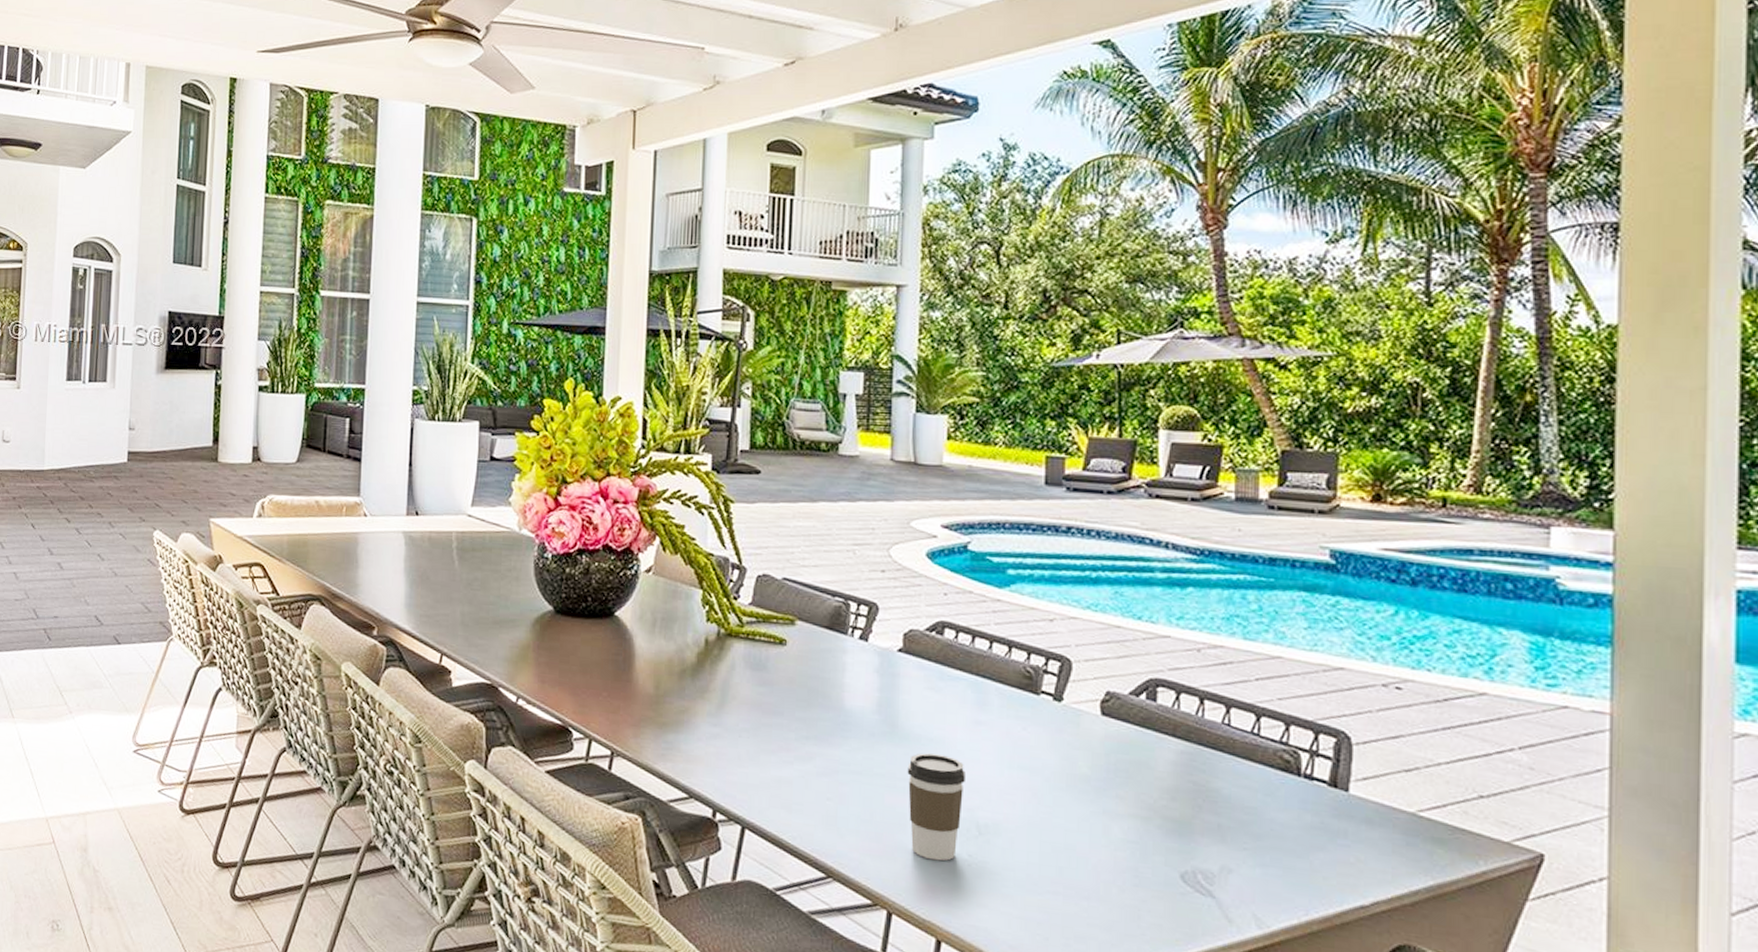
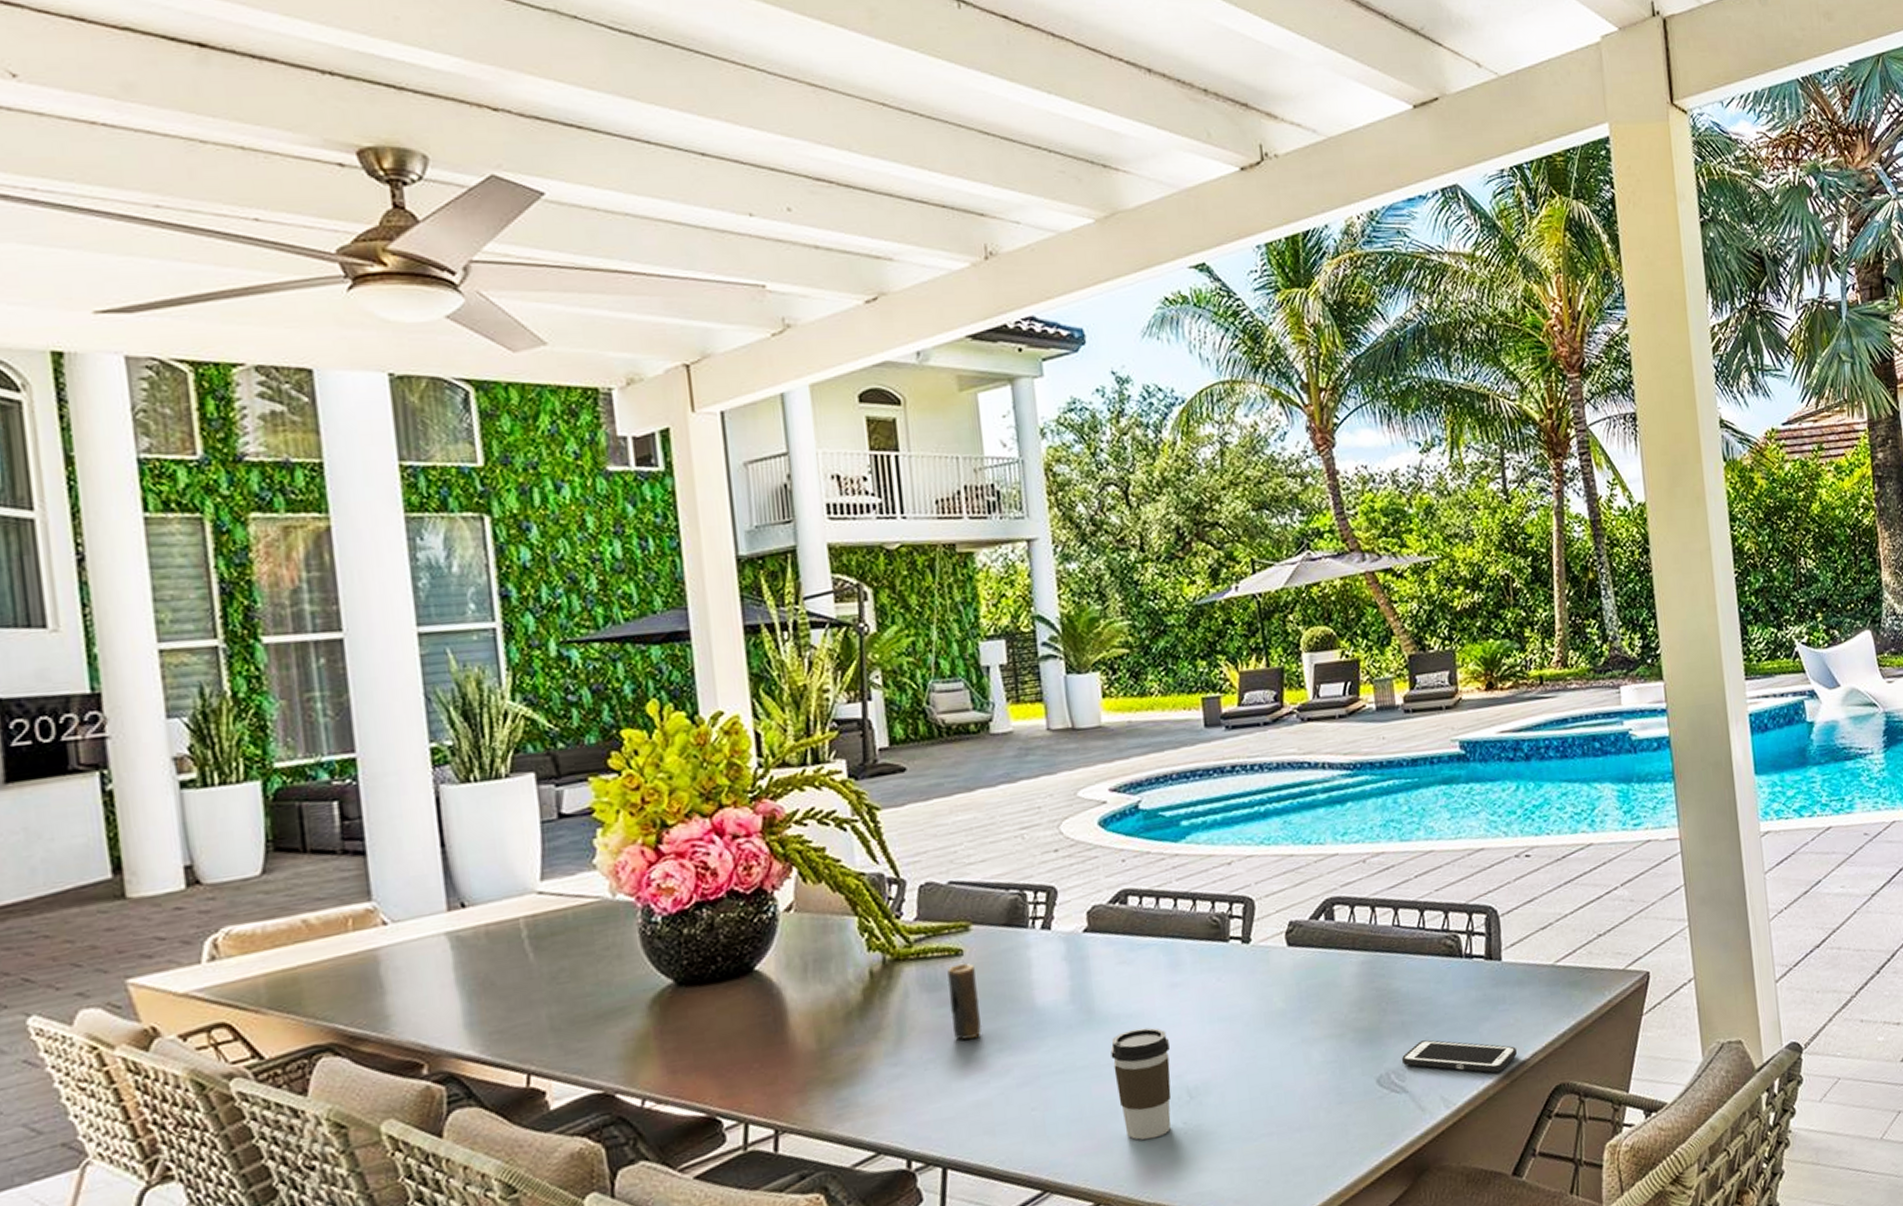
candle: none [768,651,794,722] -> present [947,962,982,1040]
cell phone: none [1213,849,1353,910] -> present [1402,1039,1517,1073]

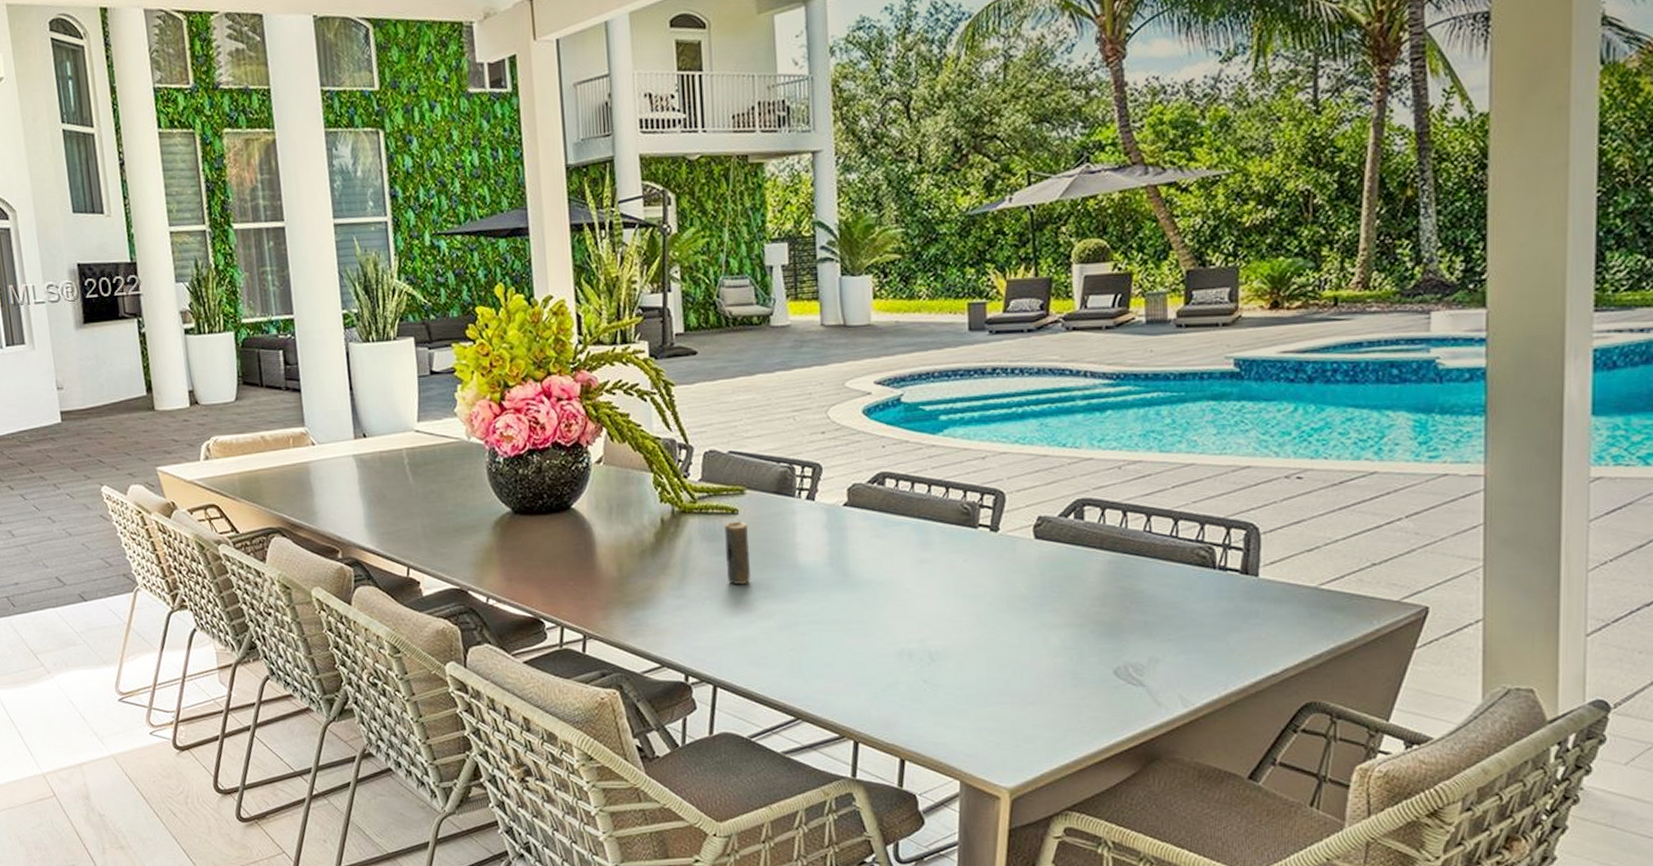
coffee cup: present [1110,1027,1171,1140] -> none [861,595,915,690]
cell phone: present [1402,1039,1517,1073] -> none [1142,641,1265,682]

